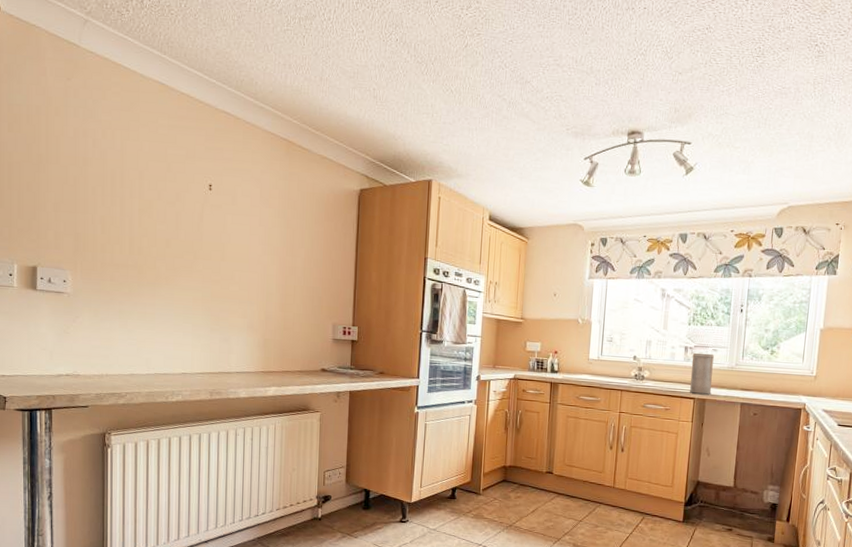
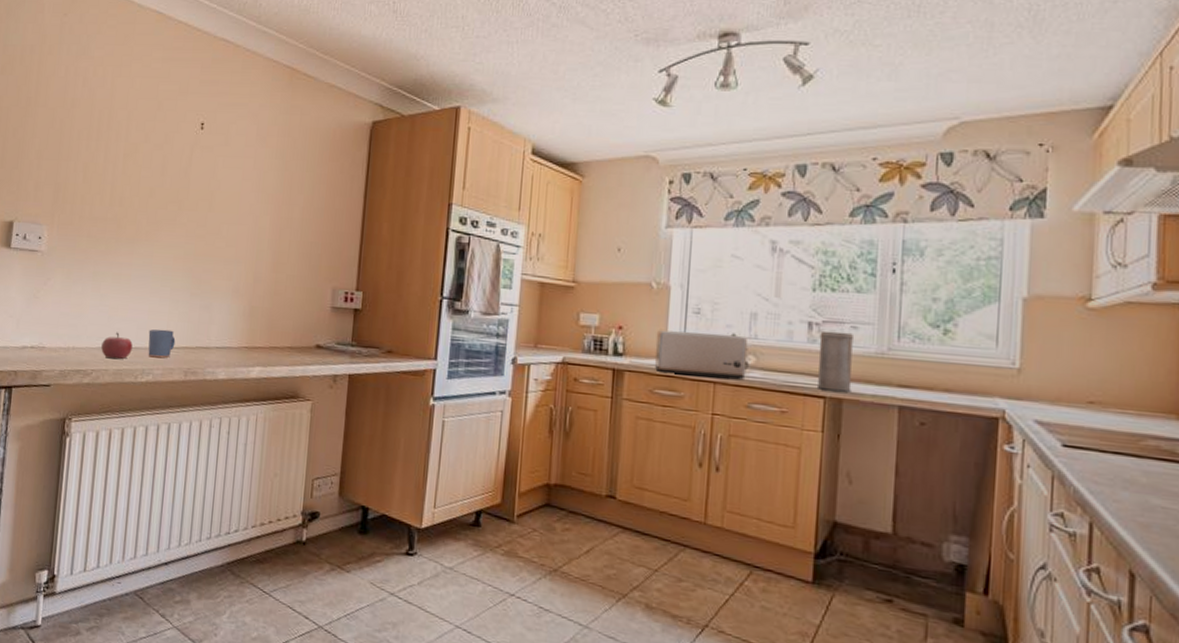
fruit: none [133,361,161,384] -> present [101,332,133,359]
mug: none [175,358,200,382] -> present [148,329,176,358]
toaster: none [580,354,645,387] -> present [654,330,748,379]

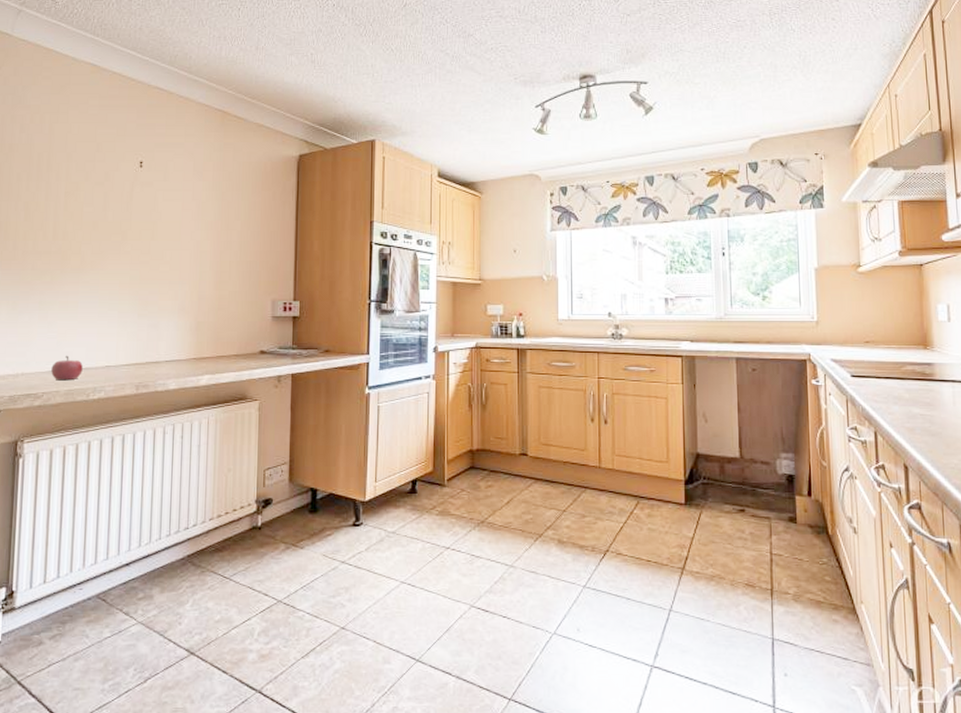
mug: present [148,329,176,358] -> none [98,349,126,376]
toaster: present [654,330,748,379] -> none [549,313,622,349]
canister: present [816,330,853,392] -> none [674,304,701,350]

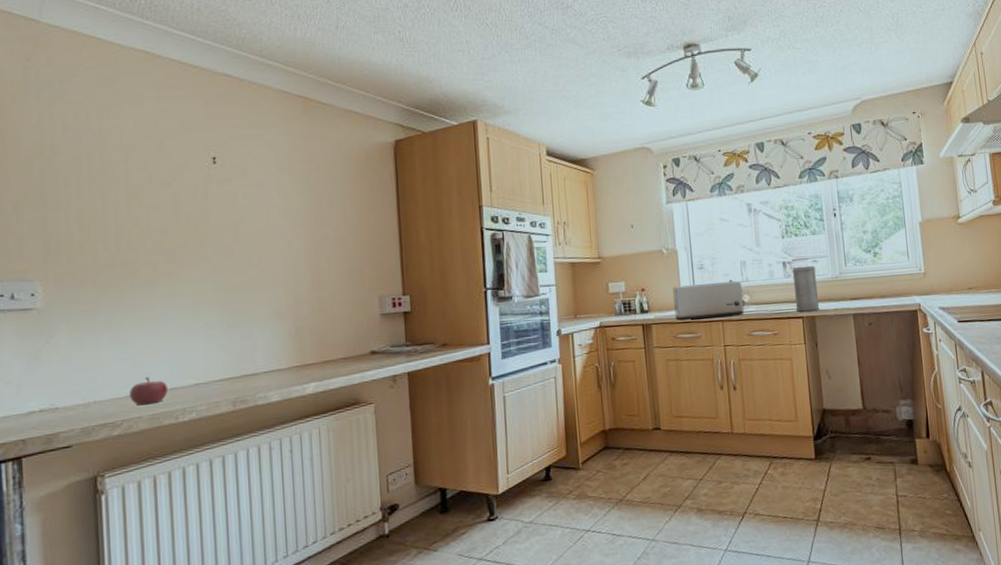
toaster: none [549,313,622,349] -> present [672,280,745,321]
canister: none [674,304,701,350] -> present [792,265,820,312]

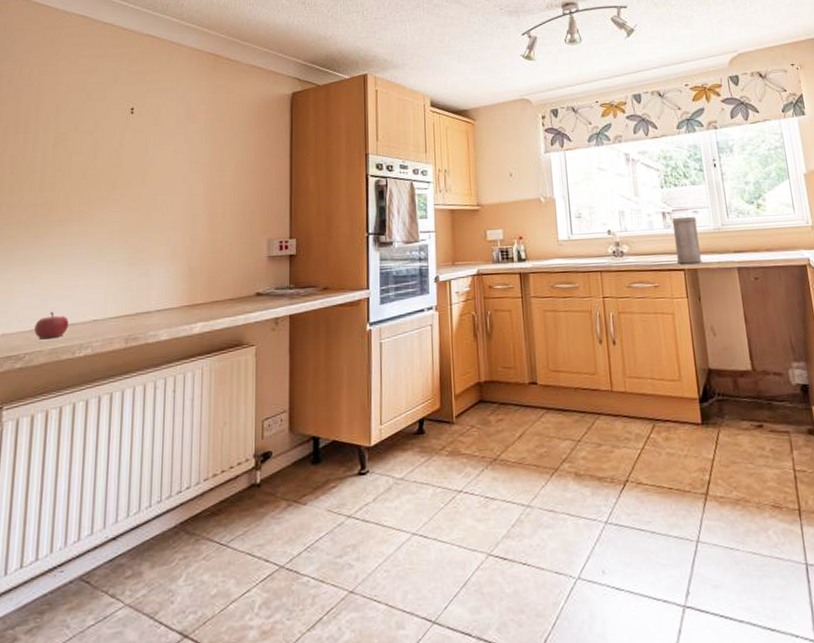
toaster: present [672,280,745,321] -> none [549,230,624,271]

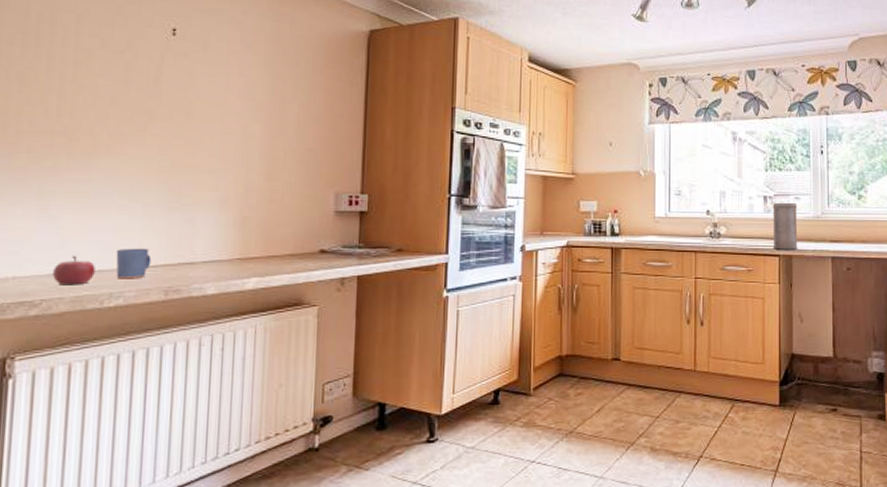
mug: none [85,301,115,331] -> present [115,248,152,279]

